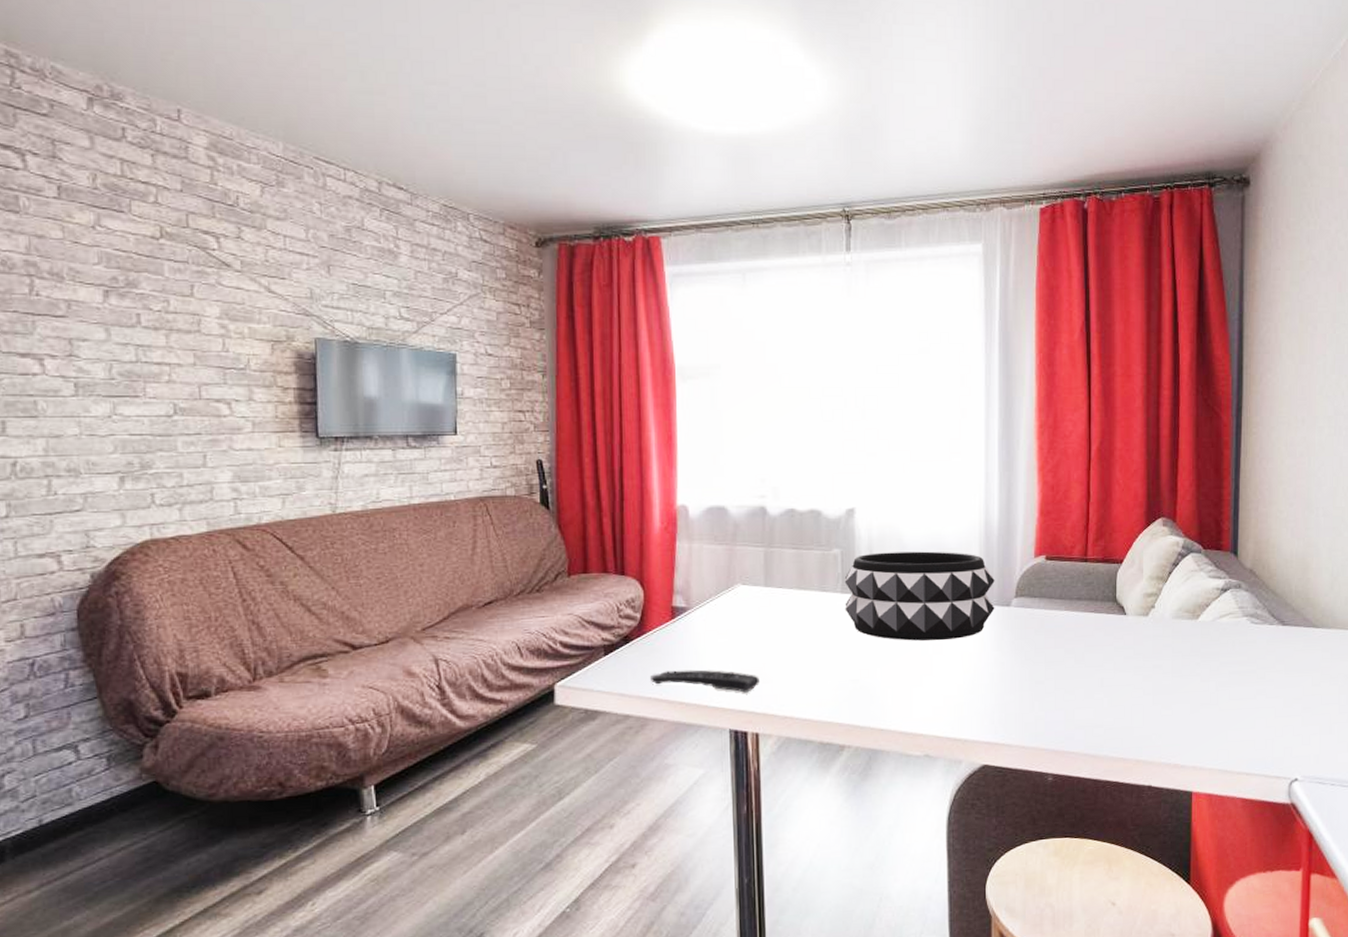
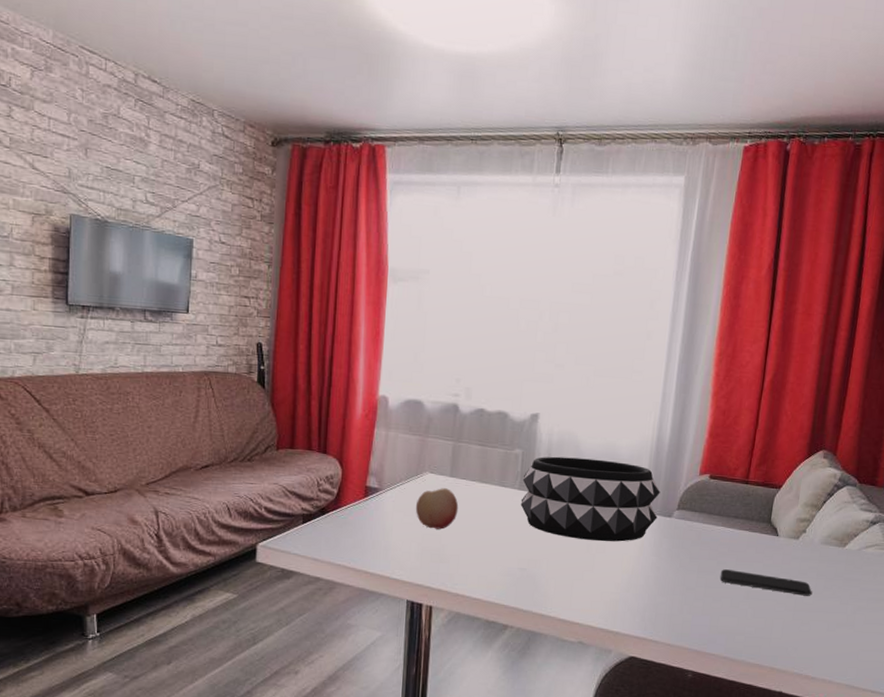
remote control: present [649,669,760,693] -> none [340,542,438,570]
fruit: none [729,600,777,647] -> present [415,488,459,530]
smartphone: none [1069,656,1169,677] -> present [720,569,812,596]

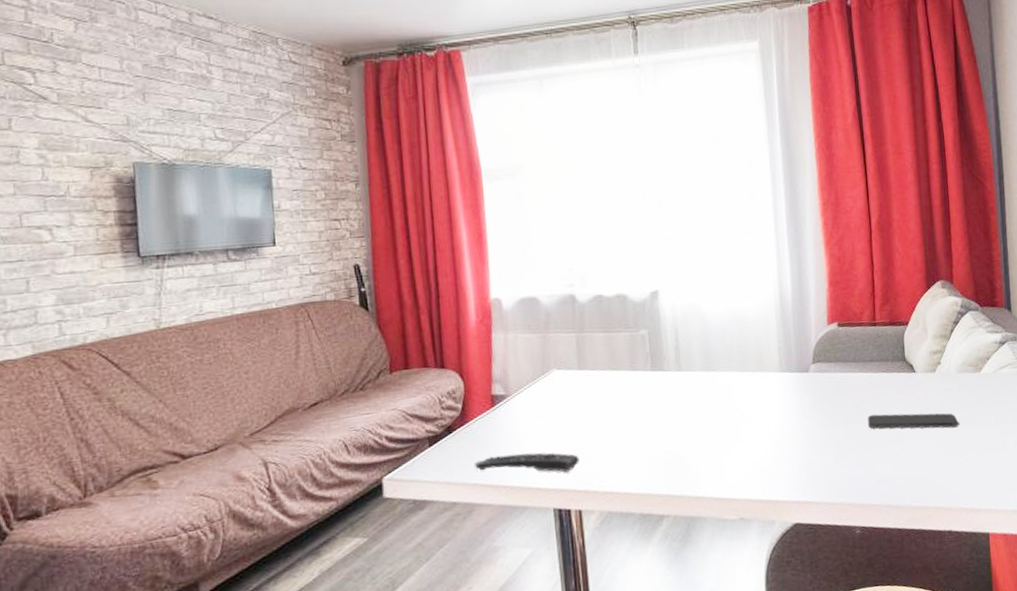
remote control: none [340,542,438,570] -> present [473,452,579,472]
fruit: present [415,488,459,530] -> none [547,382,593,428]
decorative bowl: present [520,456,660,542] -> none [653,325,795,412]

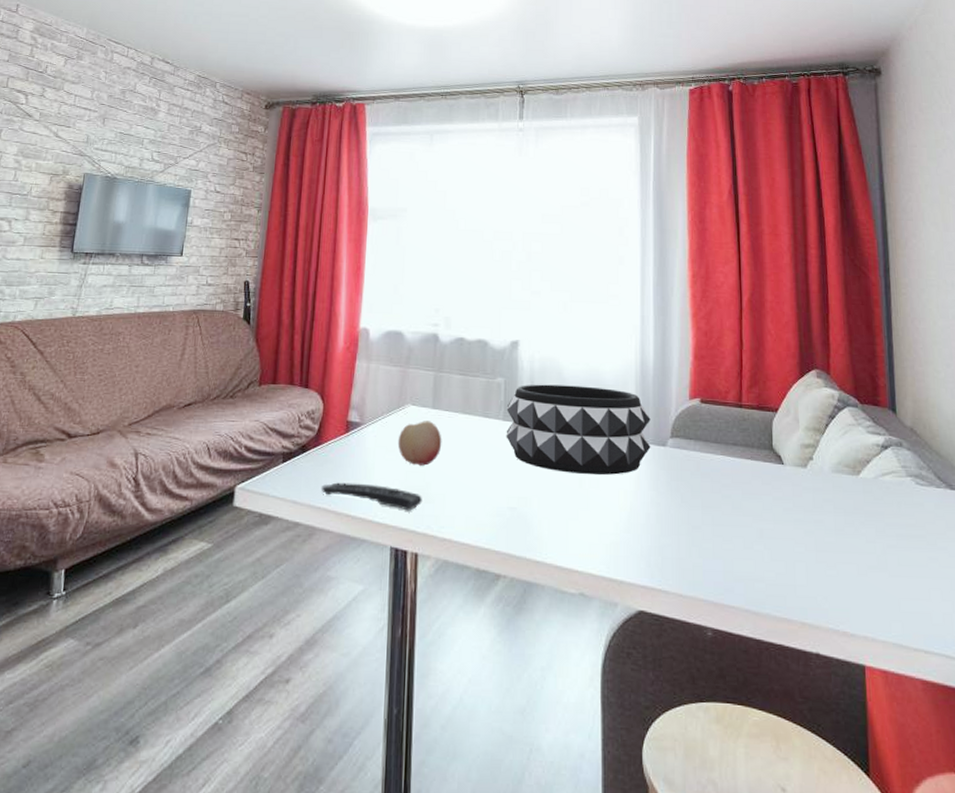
fruit: none [547,382,593,428] -> present [397,421,442,466]
decorative bowl: none [653,325,795,412] -> present [506,384,651,475]
smartphone: present [867,413,959,429] -> none [727,504,832,534]

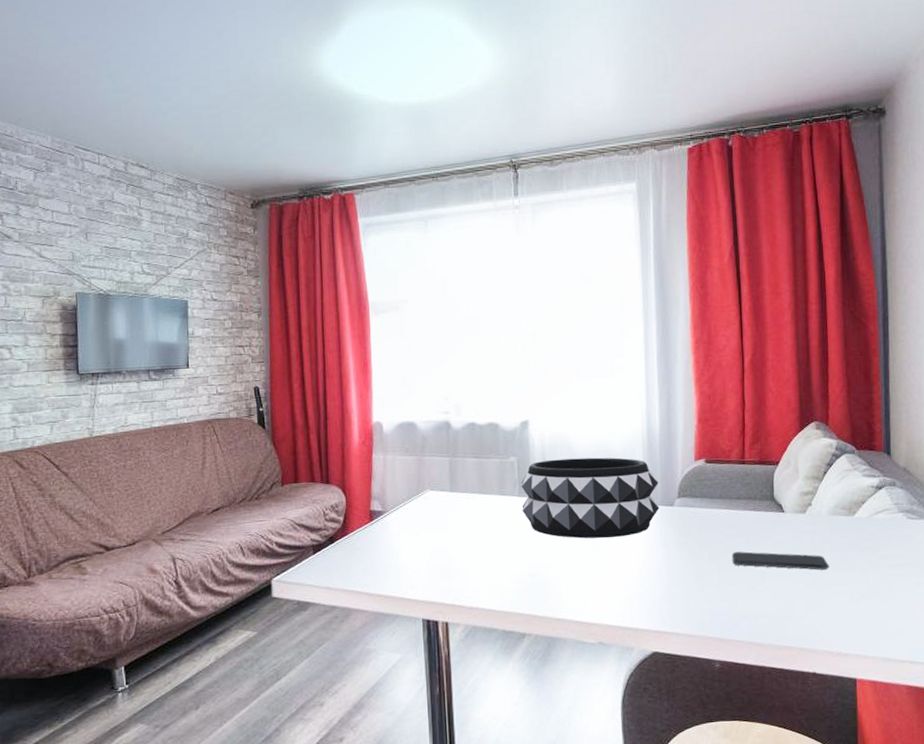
remote control: present [321,482,422,511] -> none [352,565,448,586]
fruit: present [397,421,442,466] -> none [420,503,462,545]
smartphone: none [727,504,832,534] -> present [731,551,829,570]

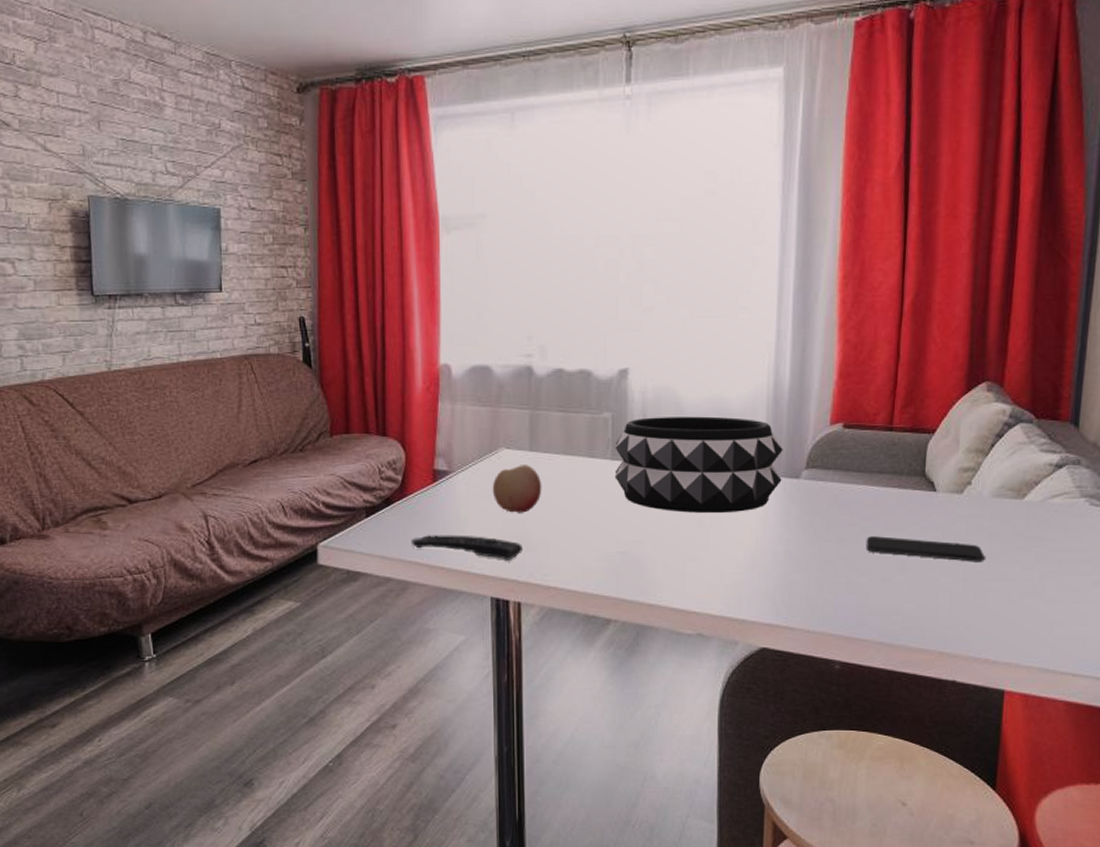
remote control: none [352,565,448,586] -> present [410,535,523,561]
fruit: none [420,503,462,545] -> present [492,465,542,513]

